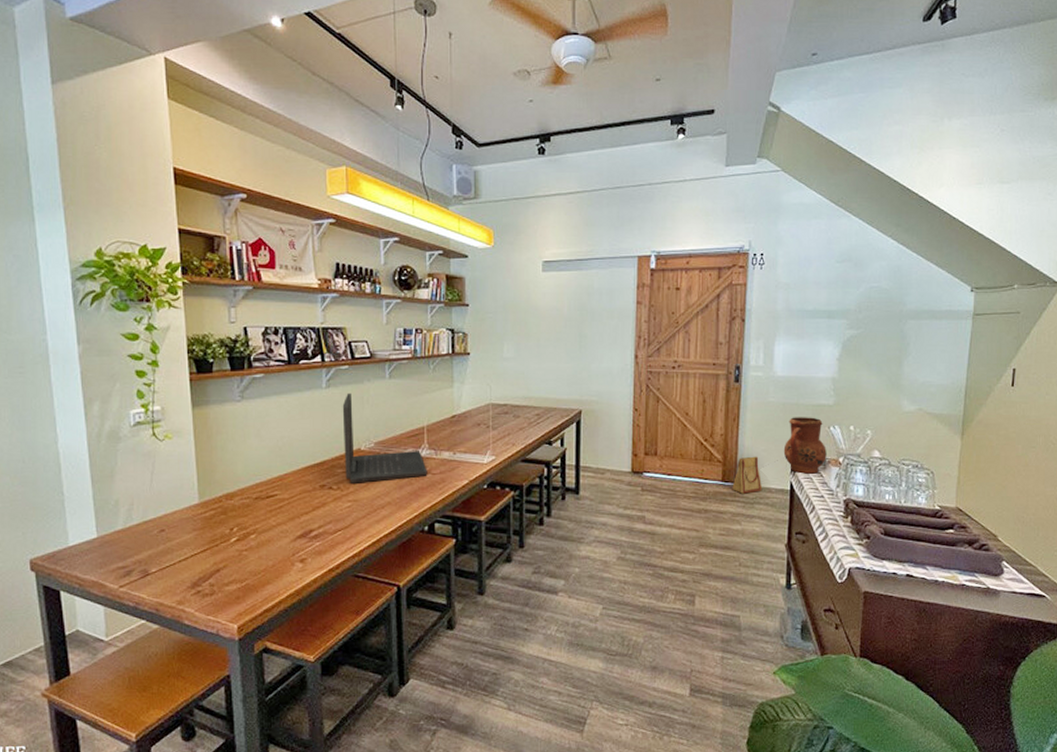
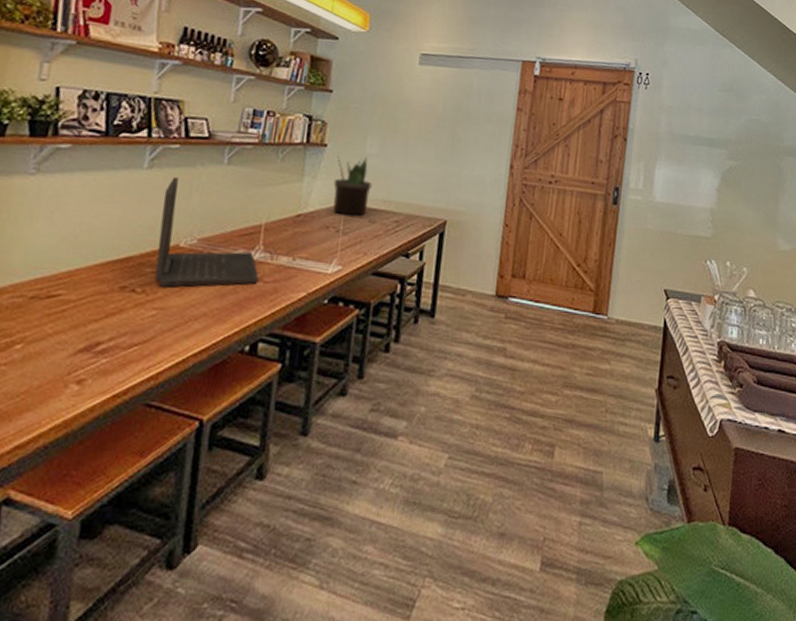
planter: none [479,360,513,413] -> present [333,155,372,216]
shopping bag: present [732,456,763,494] -> none [603,287,635,329]
pitcher: present [783,417,827,474] -> none [658,247,702,311]

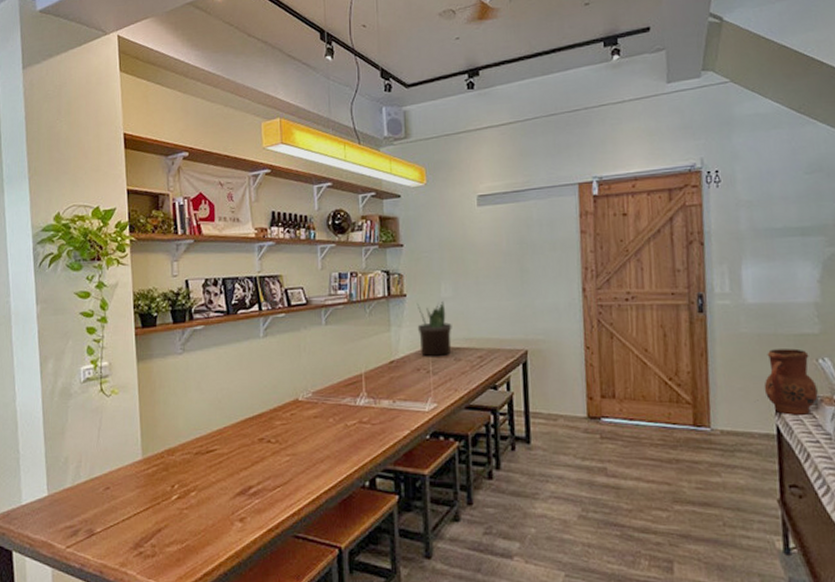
laptop: present [154,176,259,288] -> none [279,341,367,436]
pitcher: none [658,247,702,311] -> present [764,348,818,415]

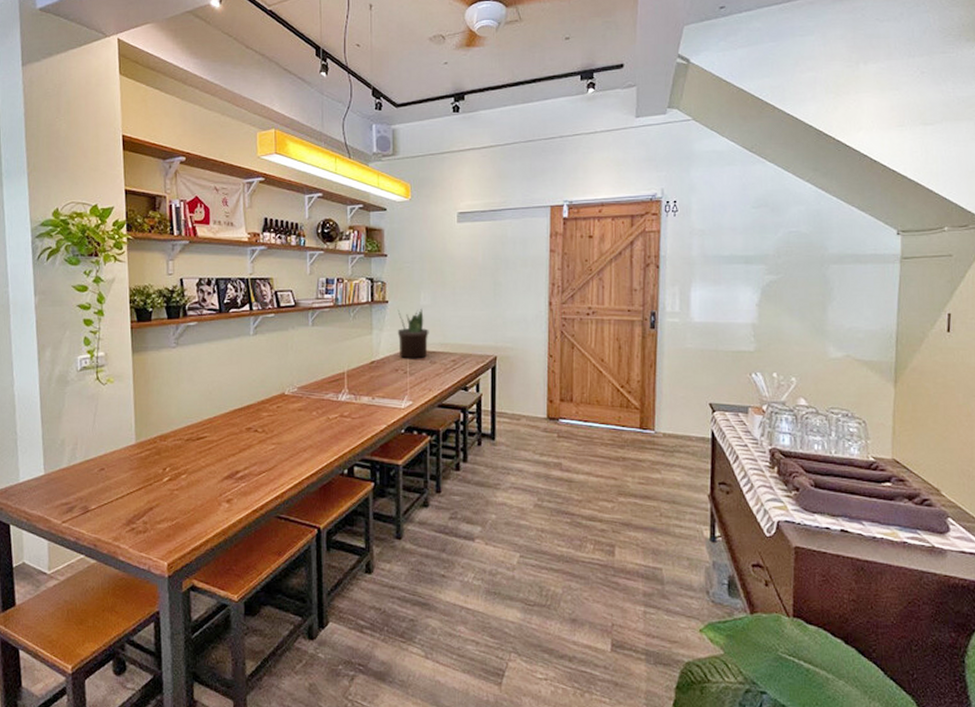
pitcher: present [764,348,818,415] -> none [703,364,749,422]

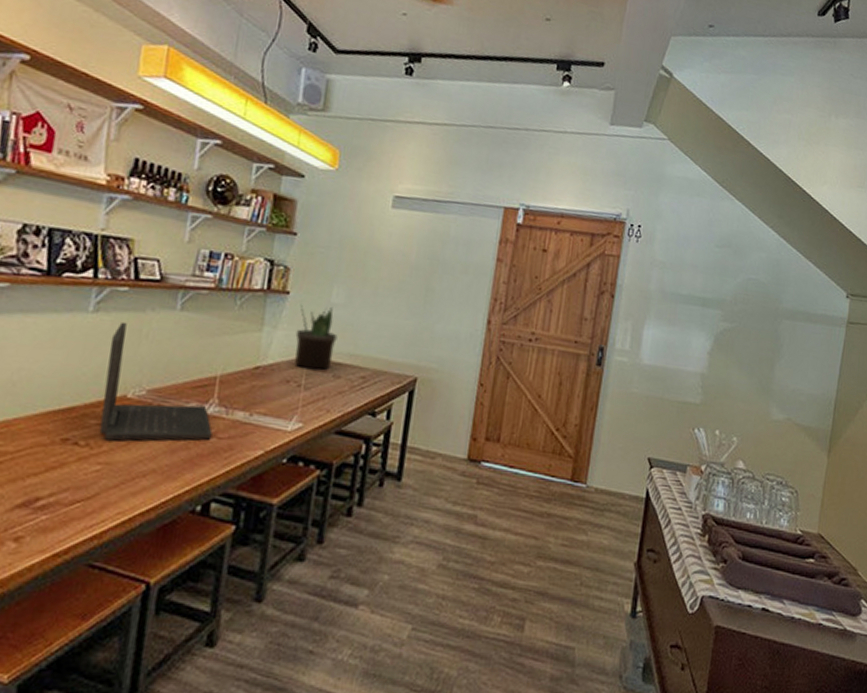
laptop: none [268,339,347,427] -> present [99,321,213,442]

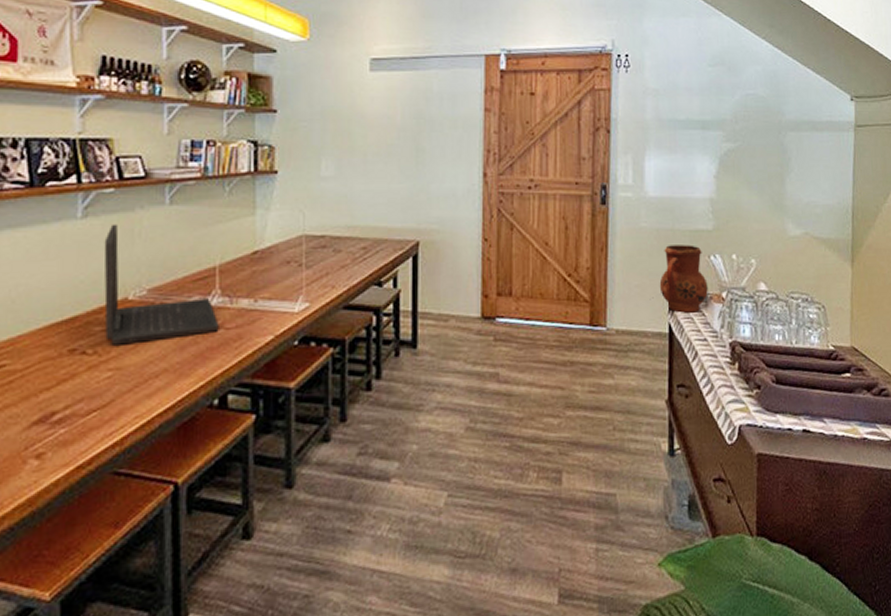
planter: present [295,304,338,370] -> none [289,180,332,248]
pitcher: none [642,413,689,482] -> present [659,245,708,313]

